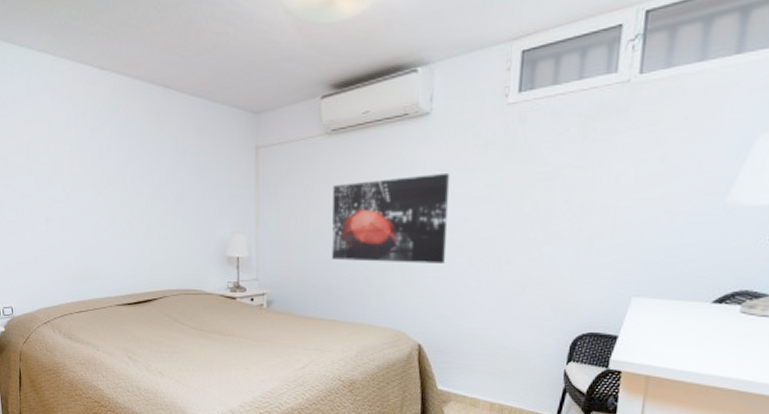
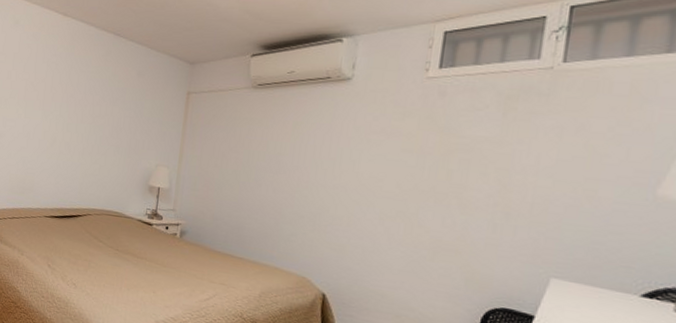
wall art: present [332,172,450,263] -> none [246,133,367,218]

